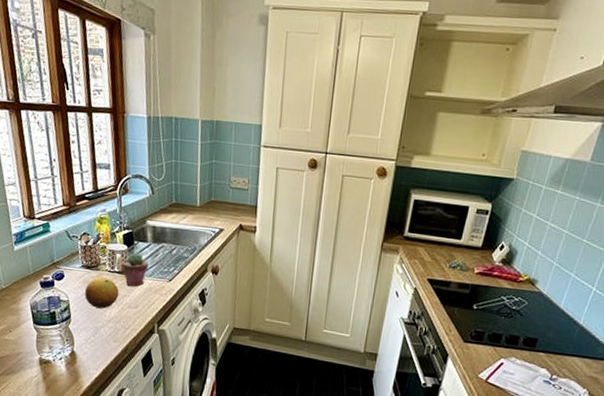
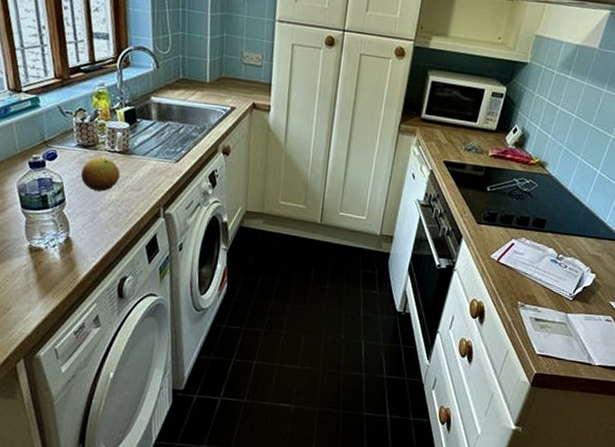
potted succulent: present [122,252,149,287] -> none [123,131,154,168]

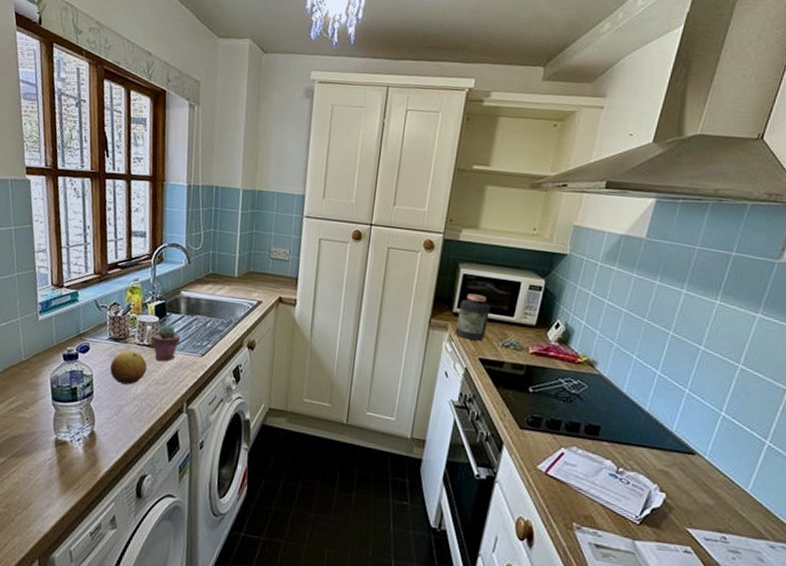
potted succulent: none [123,131,154,168] -> present [152,324,181,362]
jar: none [422,100,456,145] -> present [455,293,490,341]

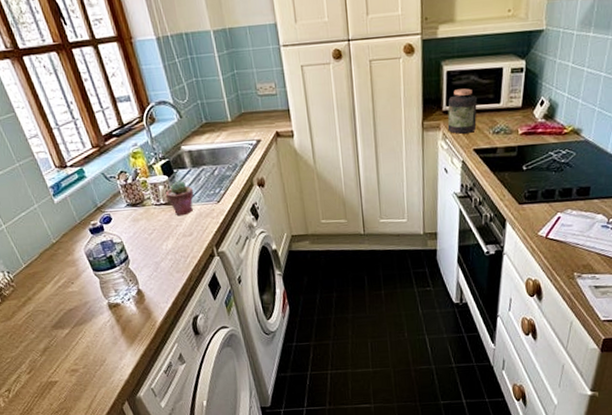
fruit: present [110,350,147,385] -> none [136,212,172,244]

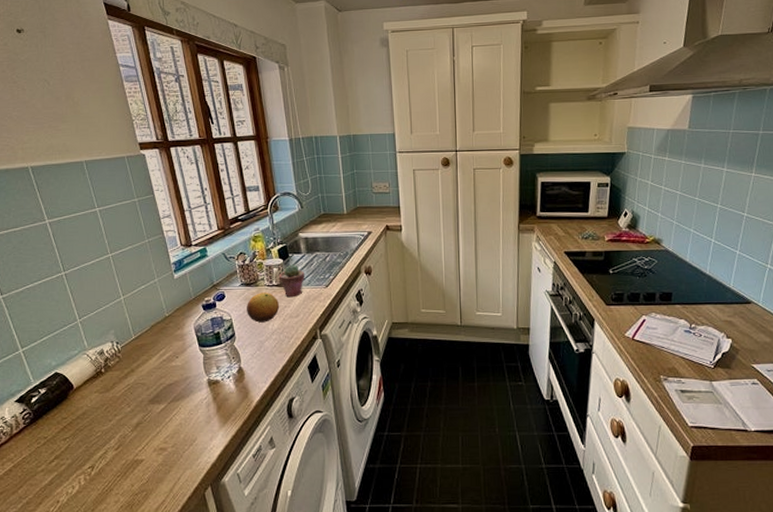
fruit: none [136,212,172,244] -> present [247,292,280,323]
jar: present [447,88,477,134] -> none [541,198,568,237]

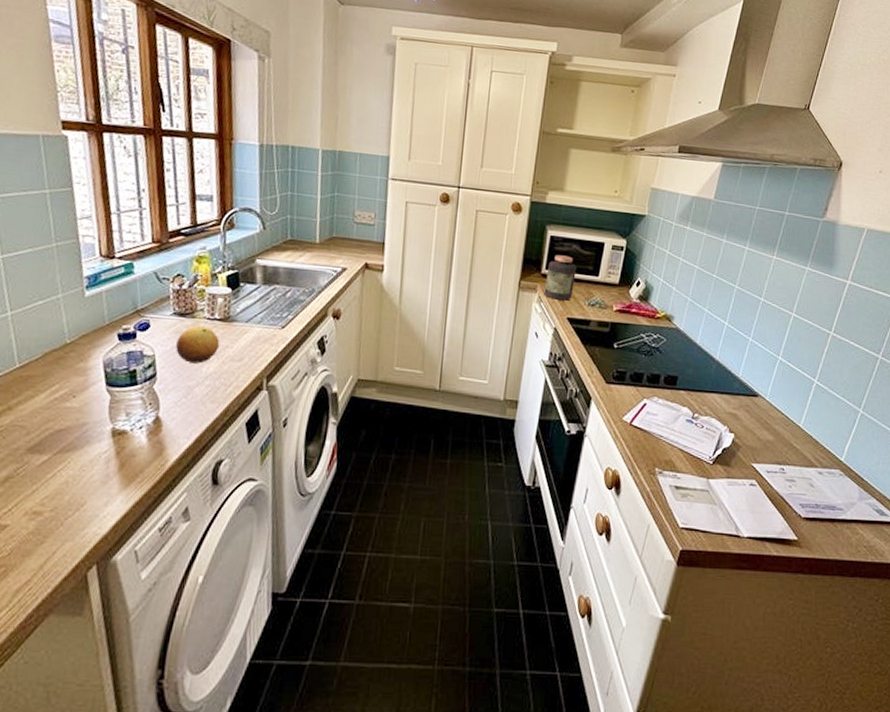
potted succulent: present [280,264,305,298] -> none [224,296,258,337]
jar: none [541,198,568,237] -> present [544,255,576,301]

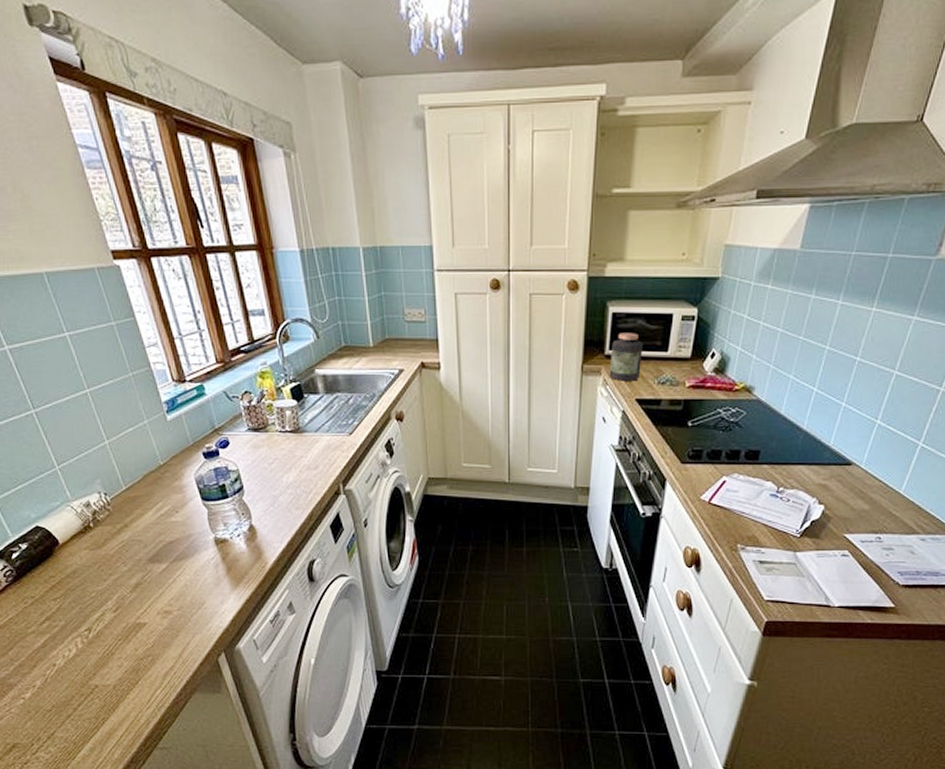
fruit: present [176,326,220,364] -> none [256,439,295,474]

